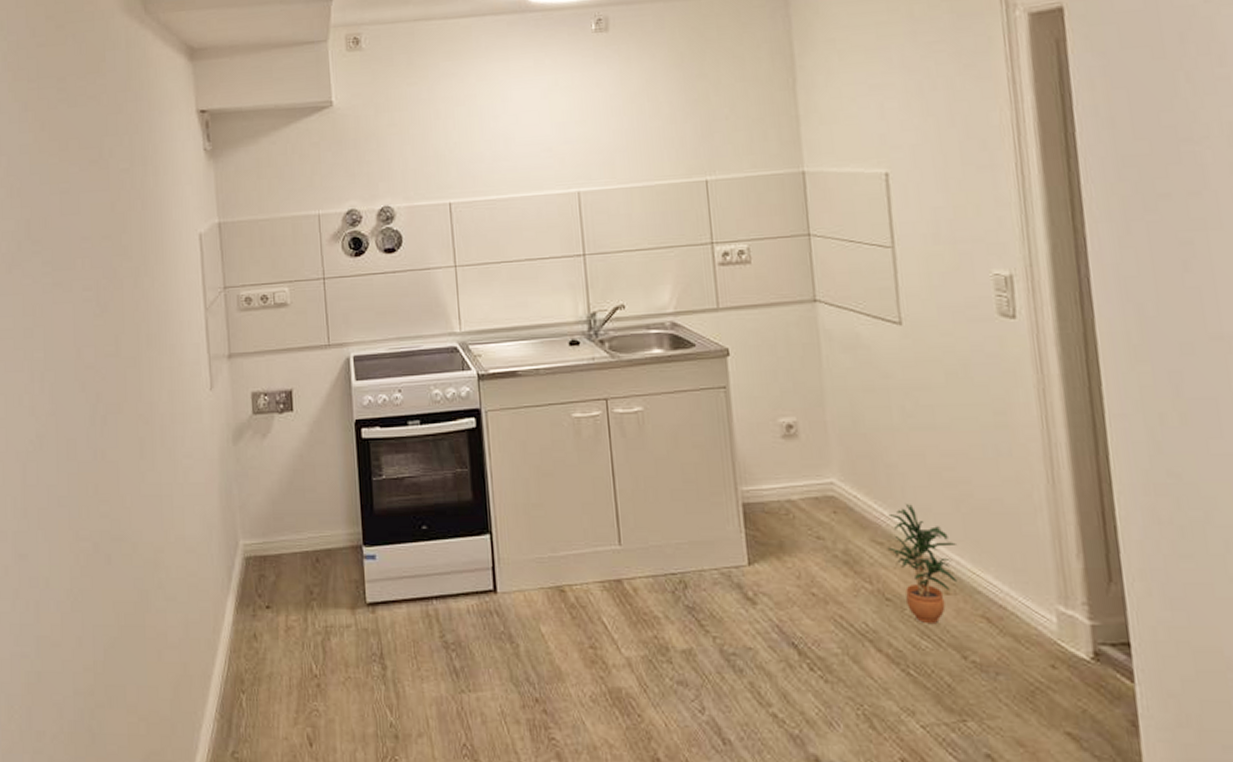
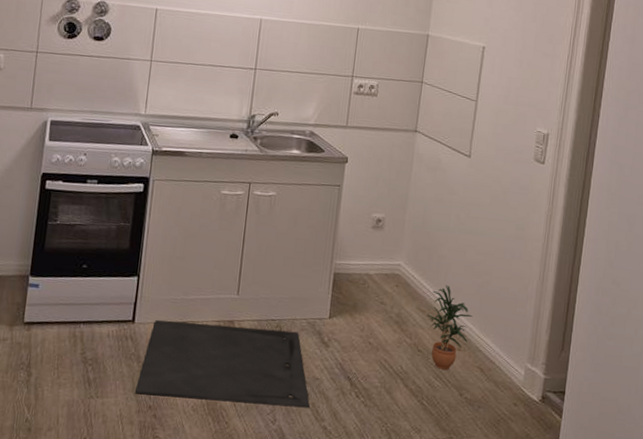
door mat: none [513,586,747,690] -> present [134,319,310,408]

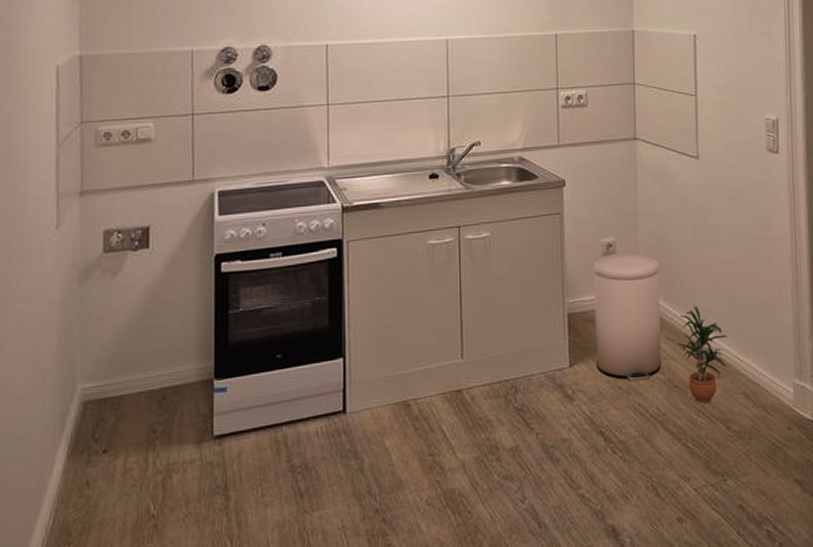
door mat: present [134,319,310,408] -> none [356,389,561,498]
pedal bin: none [352,228,421,342] -> present [593,253,662,382]

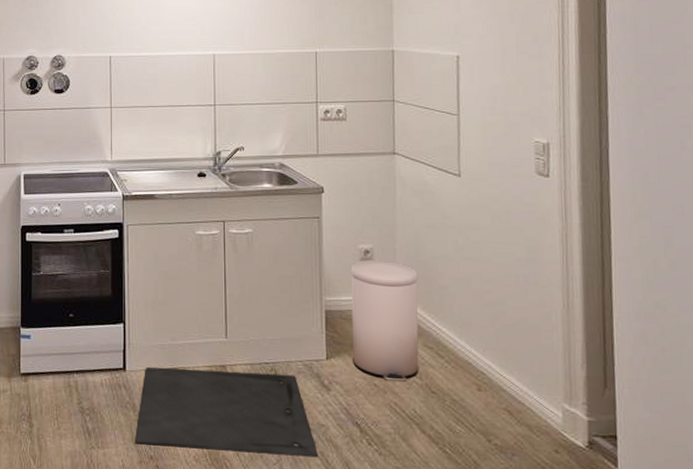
door mat: none [356,389,561,498] -> present [134,366,318,458]
potted plant: present [678,306,729,403] -> none [437,318,491,413]

